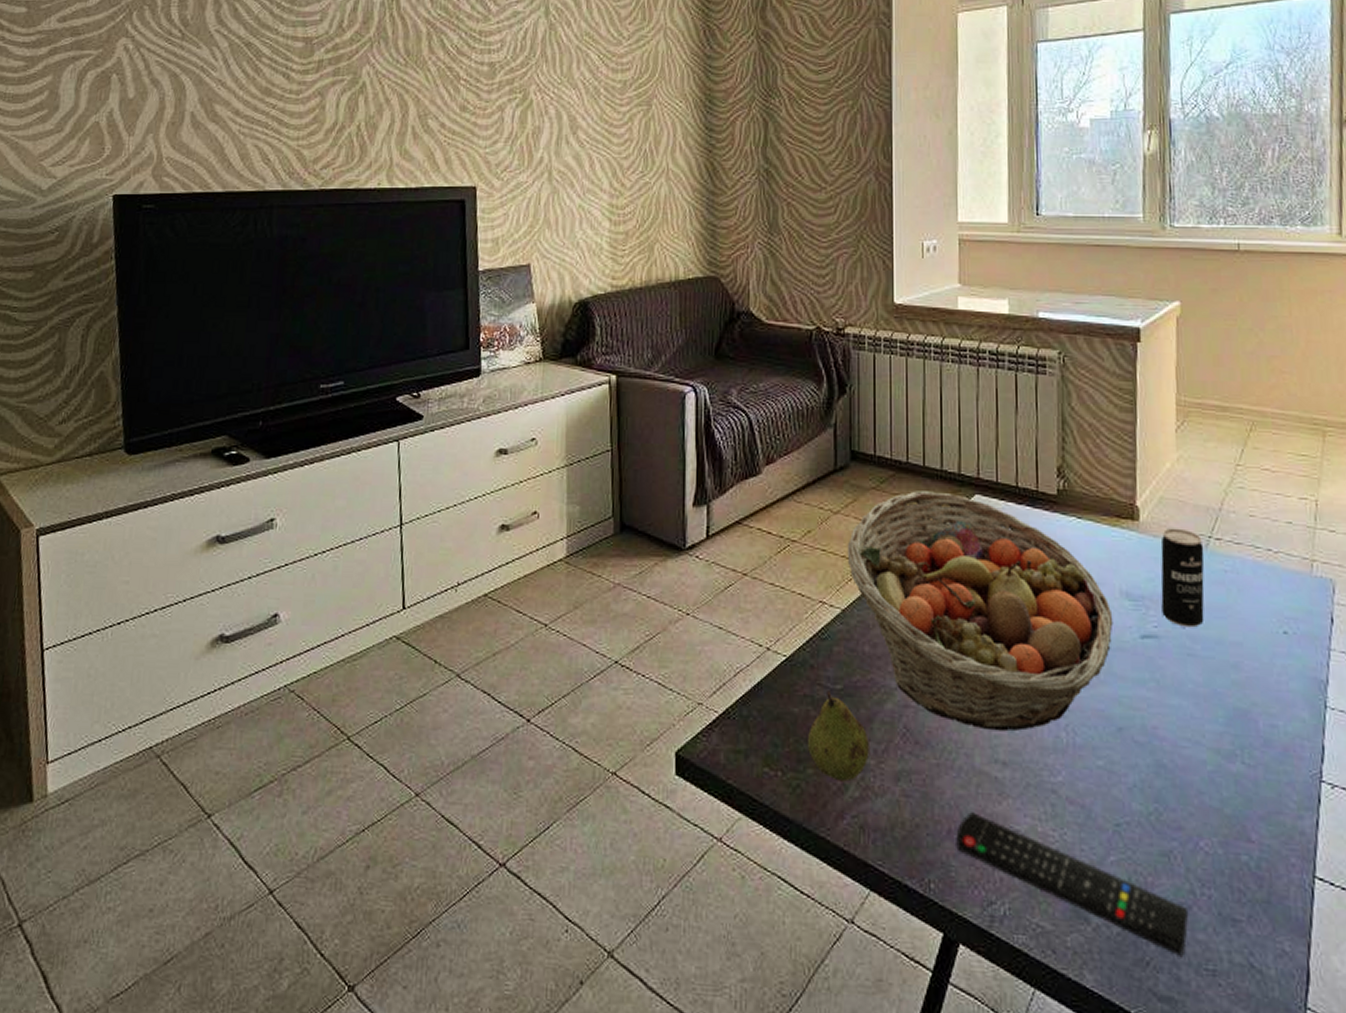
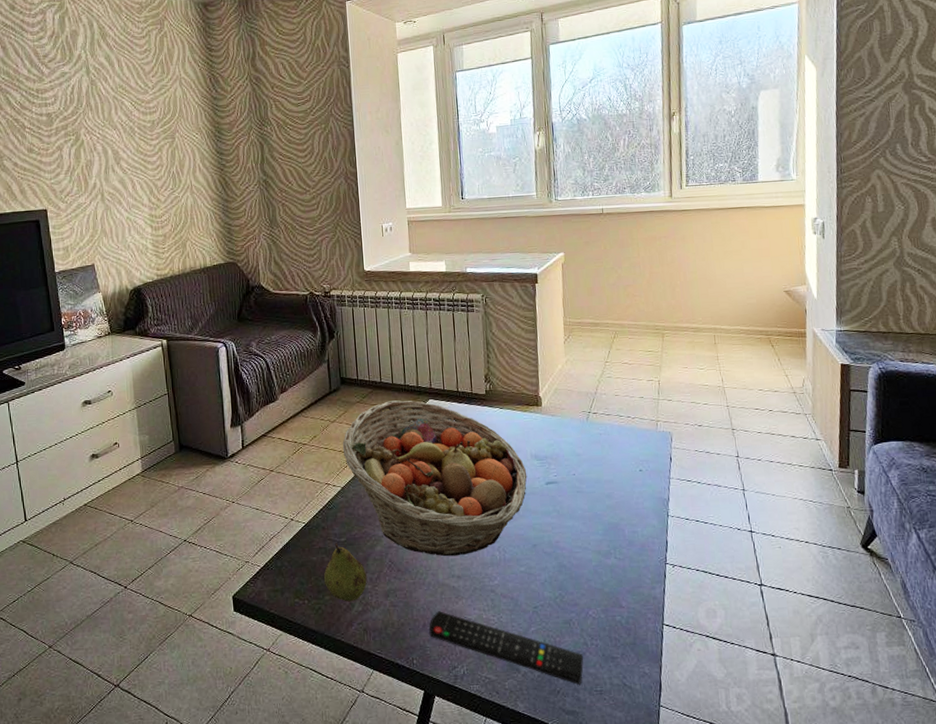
beverage can: present [1160,528,1205,628] -> none [557,408,588,474]

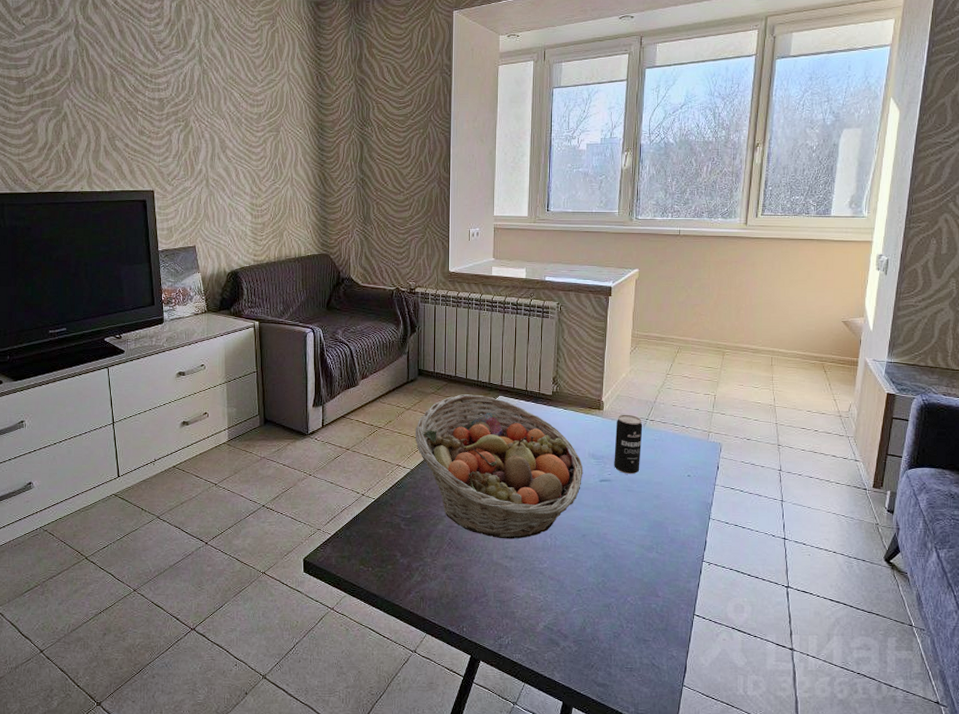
fruit: present [324,543,367,602] -> none [389,519,427,572]
remote control: present [429,611,584,686] -> none [480,587,619,662]
beverage can: none [557,408,588,474] -> present [614,414,643,474]

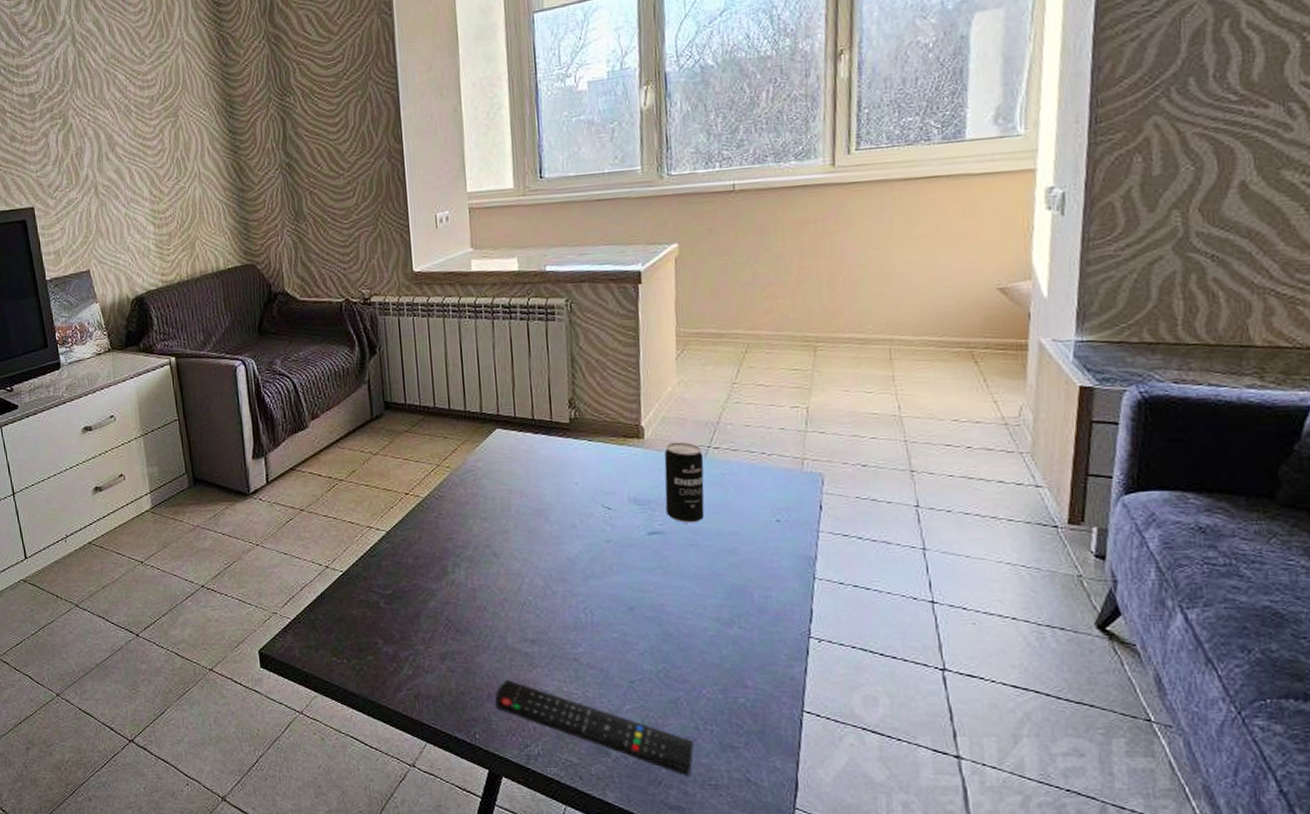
fruit basket: present [415,394,583,539] -> none [387,429,623,617]
remote control: none [480,587,619,662] -> present [495,680,694,777]

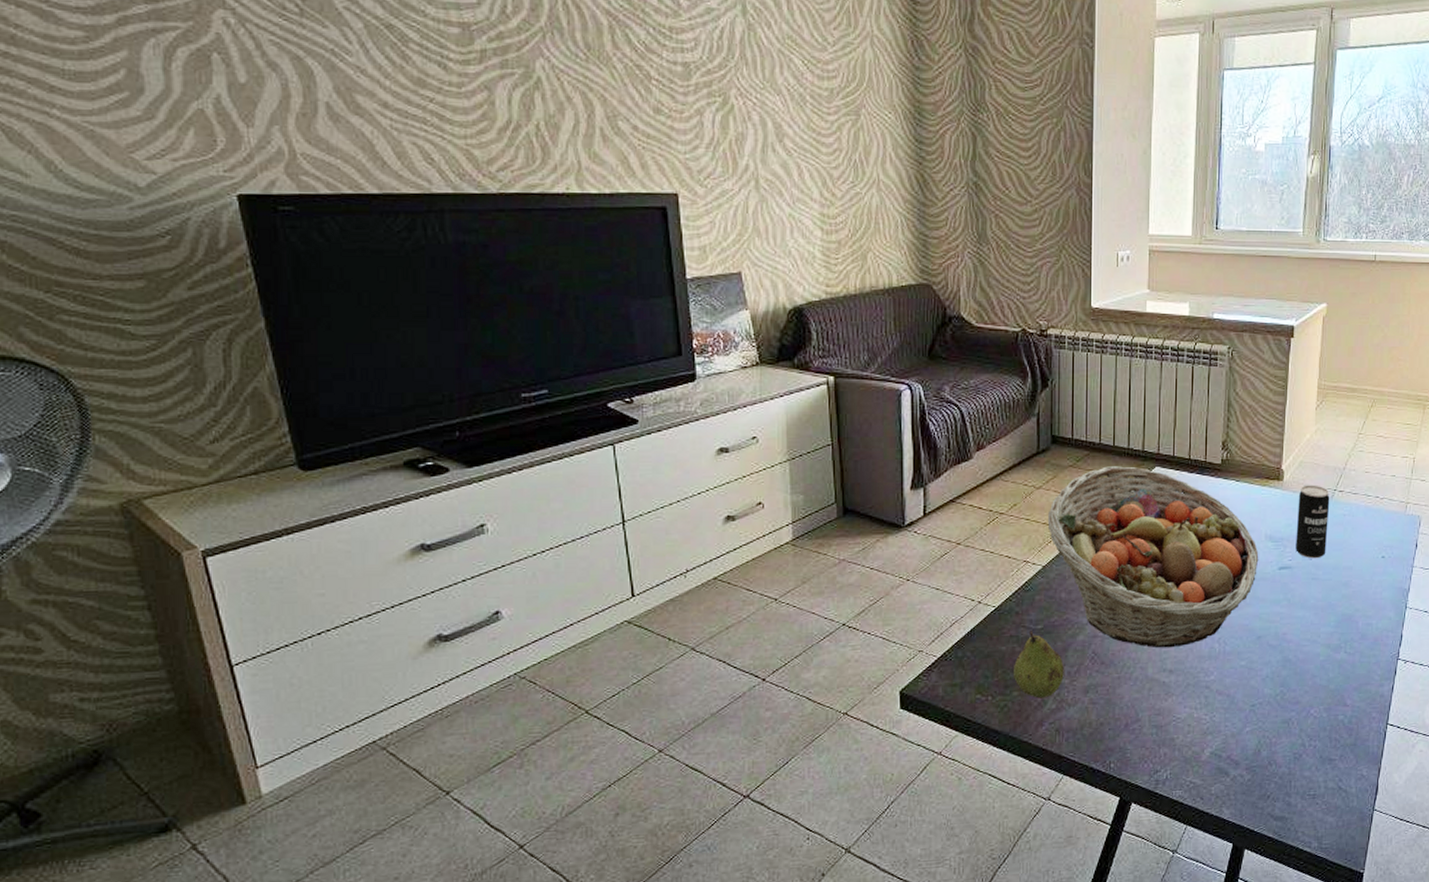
fruit: none [366,596,418,664] -> present [1014,631,1064,699]
fruit basket: none [387,429,623,617] -> present [1047,466,1259,648]
remote control: present [495,680,694,777] -> none [1131,709,1300,790]

